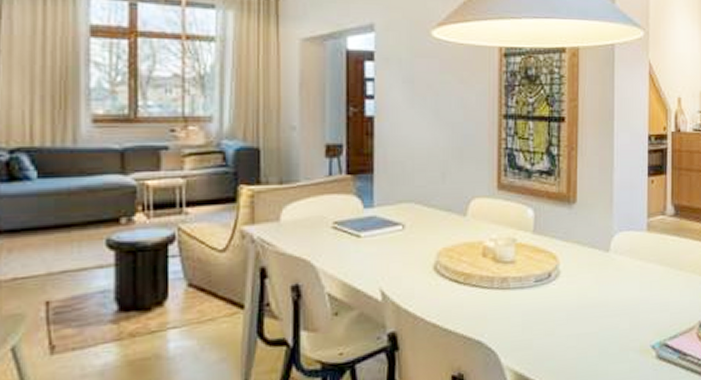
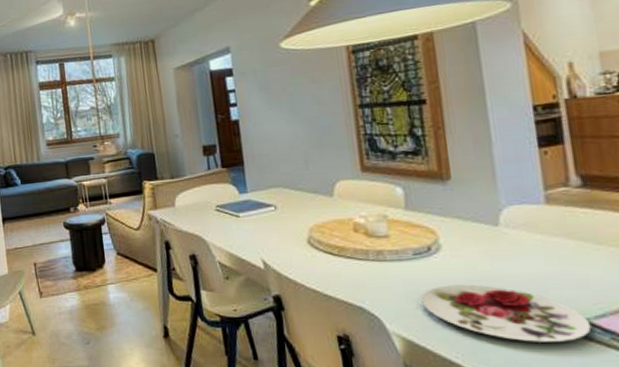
plate: none [537,311,666,367] -> present [422,284,592,342]

